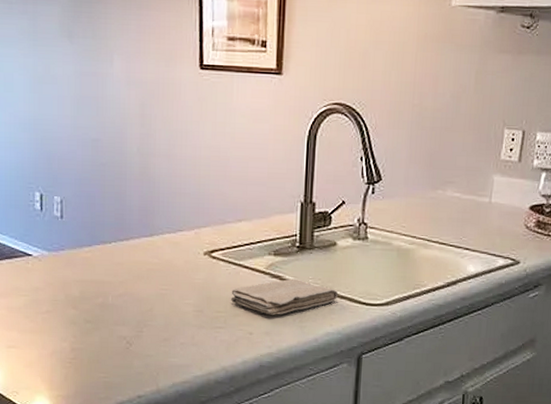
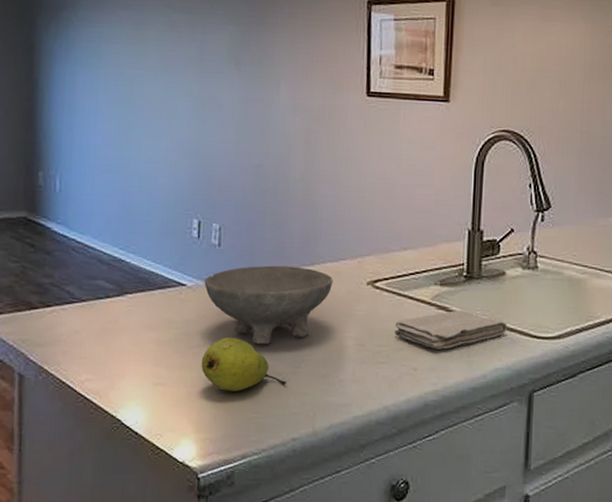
bowl: none [49,236,172,310] -> present [204,265,333,344]
fruit: none [50,304,130,354] -> present [201,338,286,392]

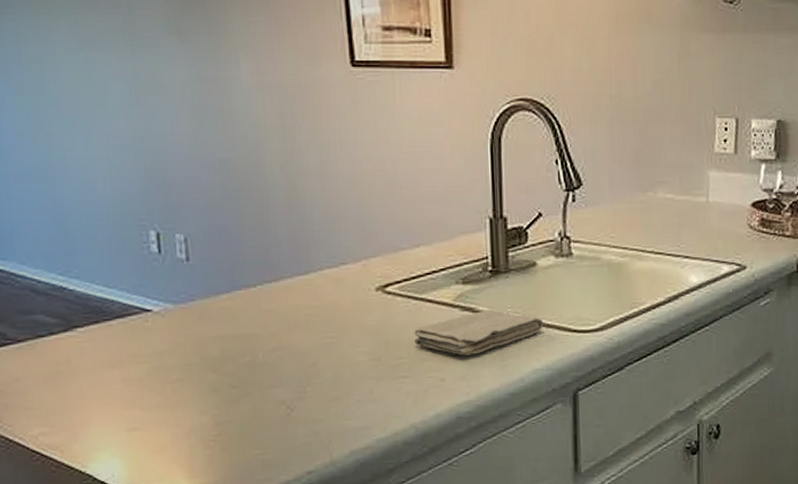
fruit: present [201,338,286,392] -> none [184,366,292,429]
bowl: present [204,265,333,344] -> none [174,277,335,371]

